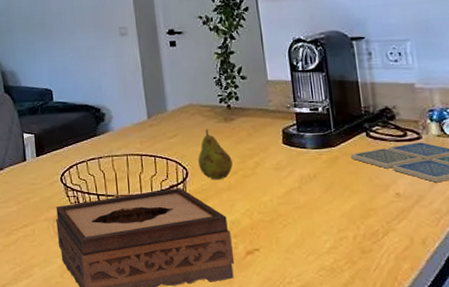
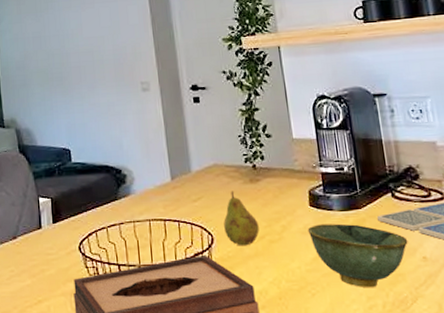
bowl: none [280,160,381,220] -> present [307,223,408,287]

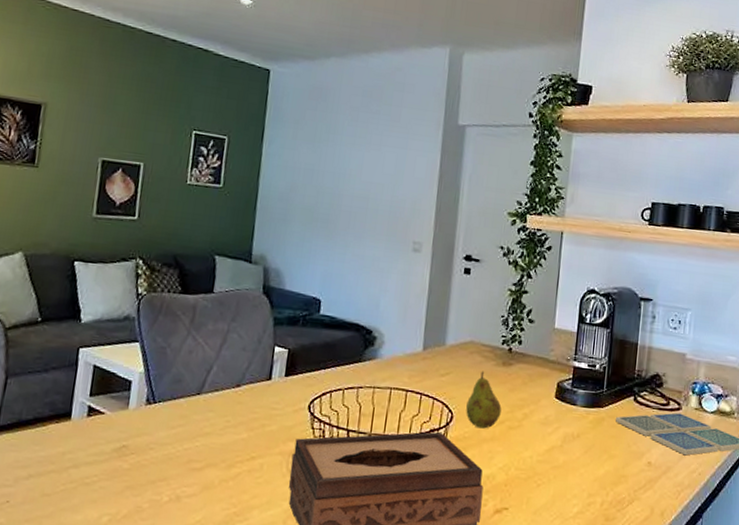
bowl: present [307,223,408,287] -> none [547,417,638,485]

